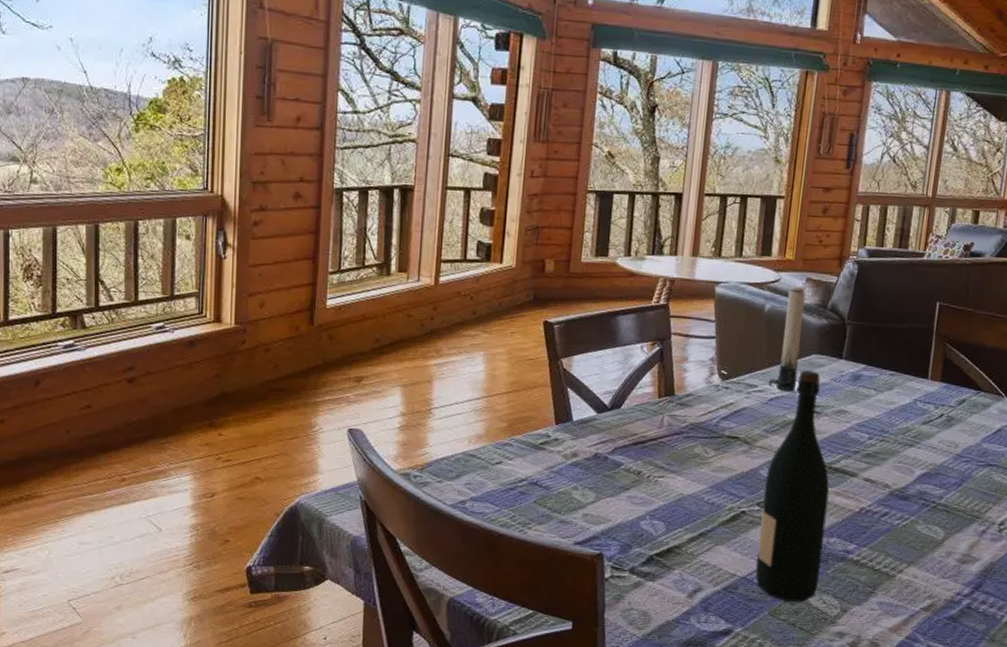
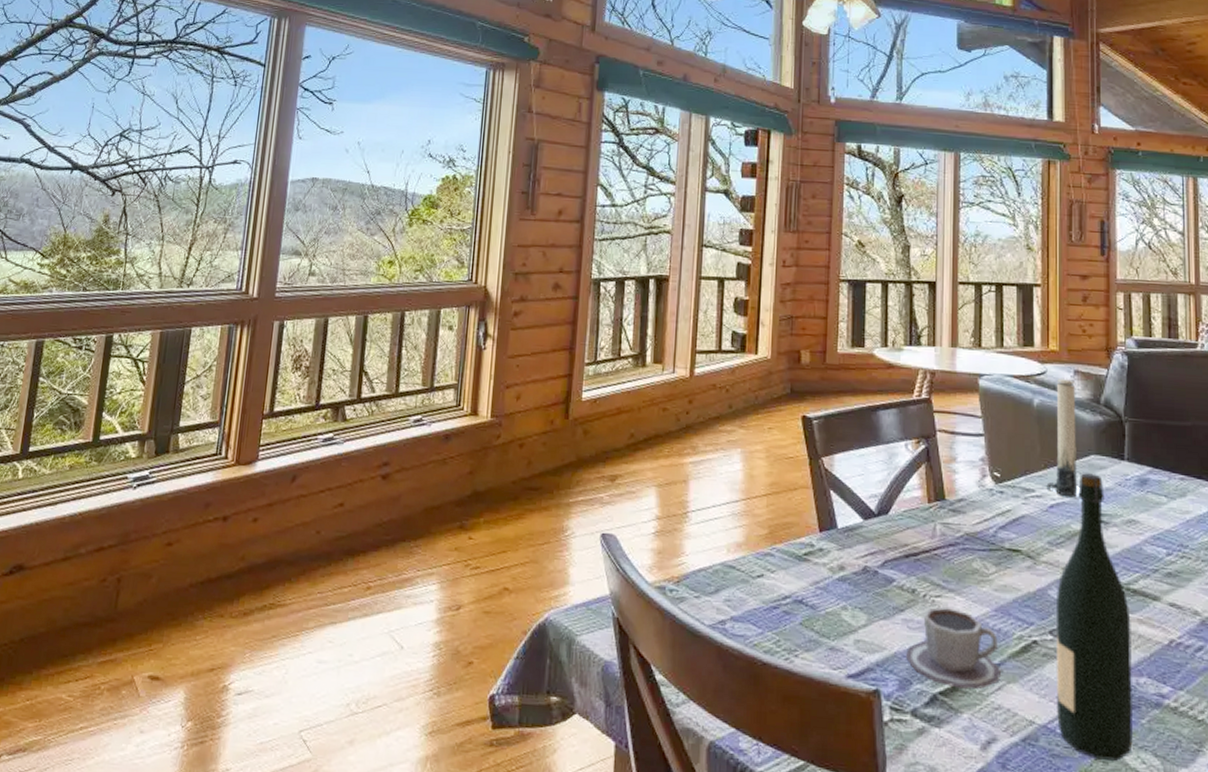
cup: none [627,486,711,551] -> present [905,607,1001,690]

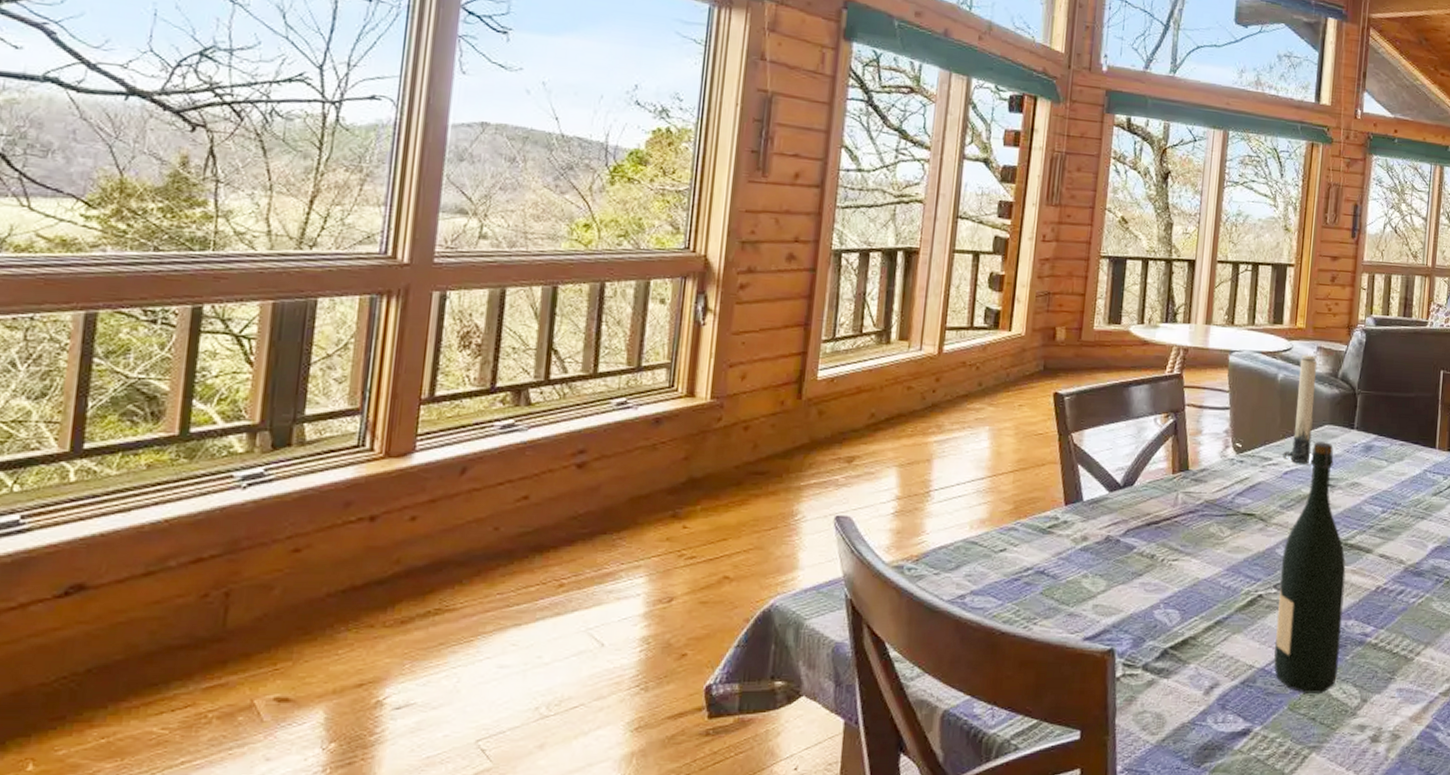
cup: present [905,607,1001,690] -> none [1140,570,1228,642]

